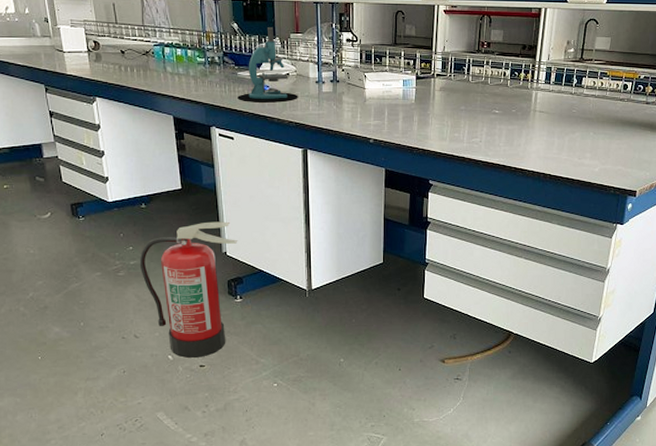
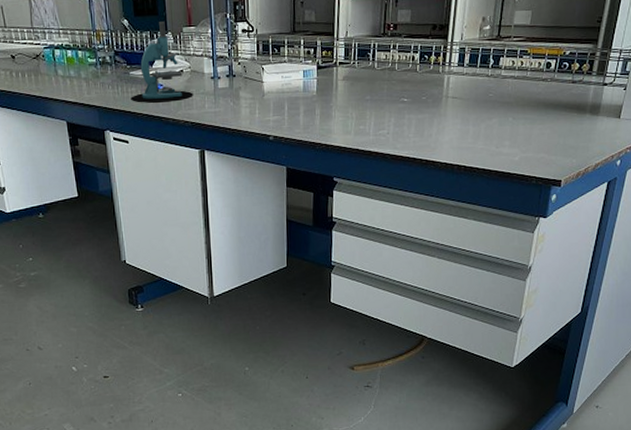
fire extinguisher: present [139,221,238,358] -> none [39,229,137,369]

